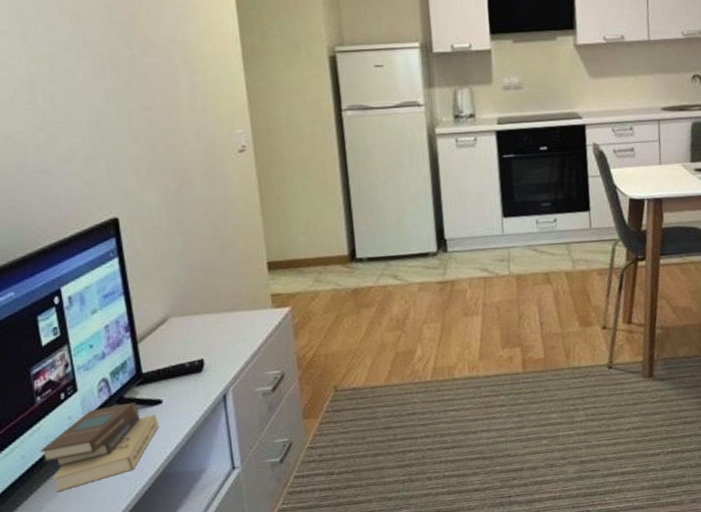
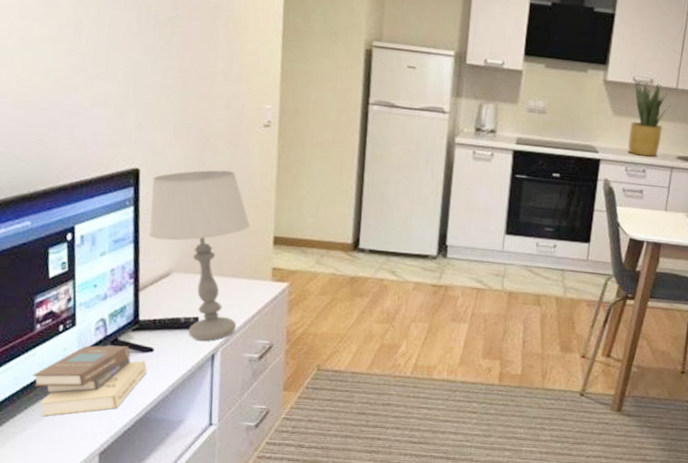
table lamp: none [133,203,244,383] -> present [149,170,251,341]
planter: none [605,39,646,115] -> present [627,81,671,157]

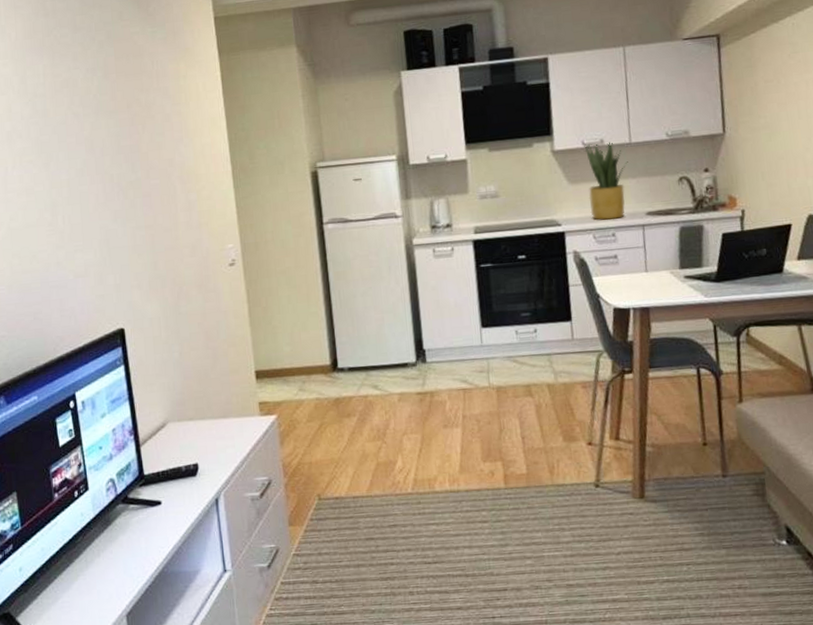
books: present [32,345,147,417] -> none [57,502,158,584]
table lamp: present [149,170,251,341] -> none [136,314,235,487]

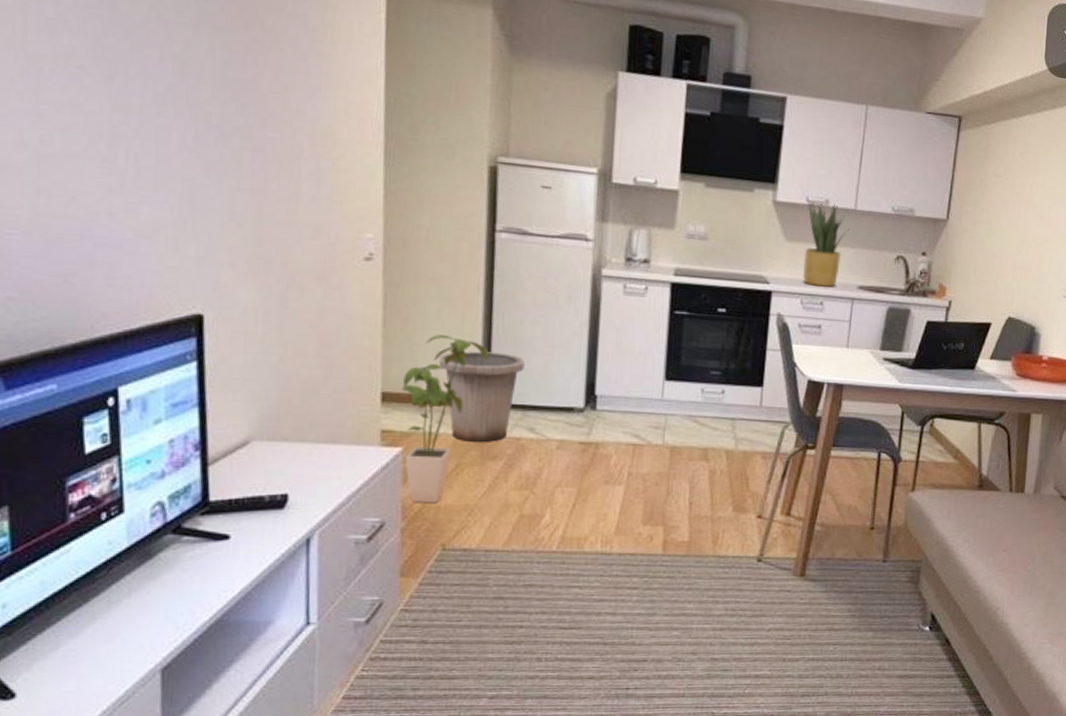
house plant: none [269,316,332,461] -> present [401,335,489,503]
trash can: none [294,324,362,404] -> present [438,351,525,443]

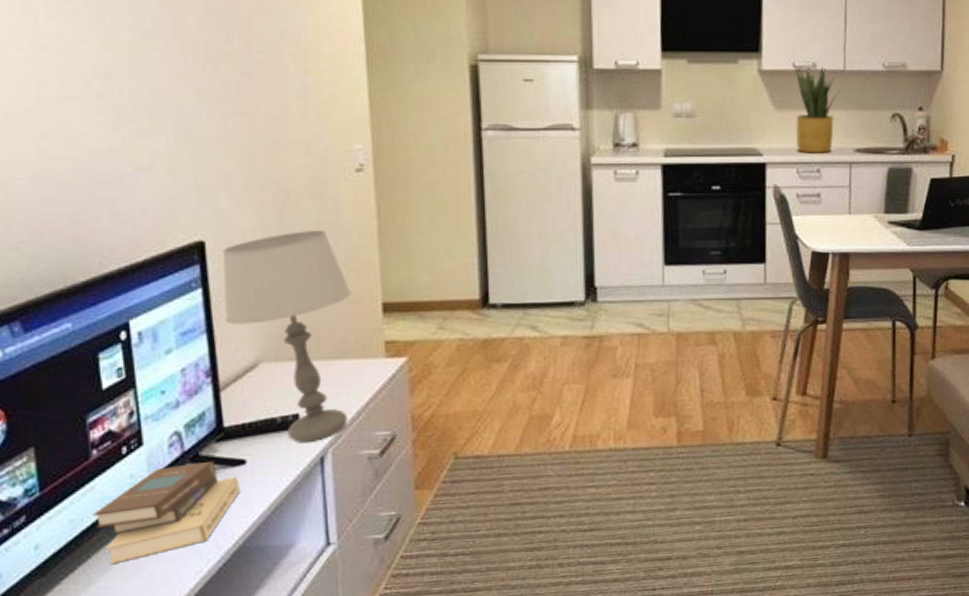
books: none [66,533,222,629] -> present [93,460,240,565]
table lamp: none [219,313,352,522] -> present [222,230,352,442]
house plant: present [401,335,489,503] -> none [402,239,485,412]
trash can: present [438,351,525,443] -> none [435,252,522,346]

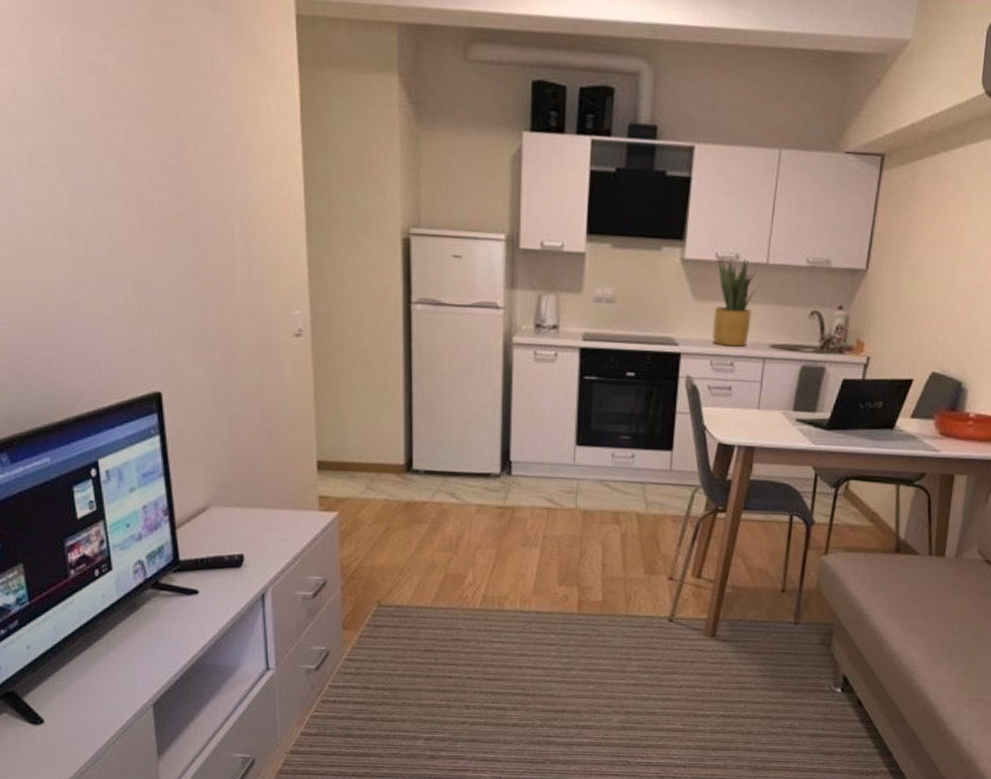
books: present [93,460,240,565] -> none [72,588,194,668]
table lamp: present [222,230,352,442] -> none [176,389,291,580]

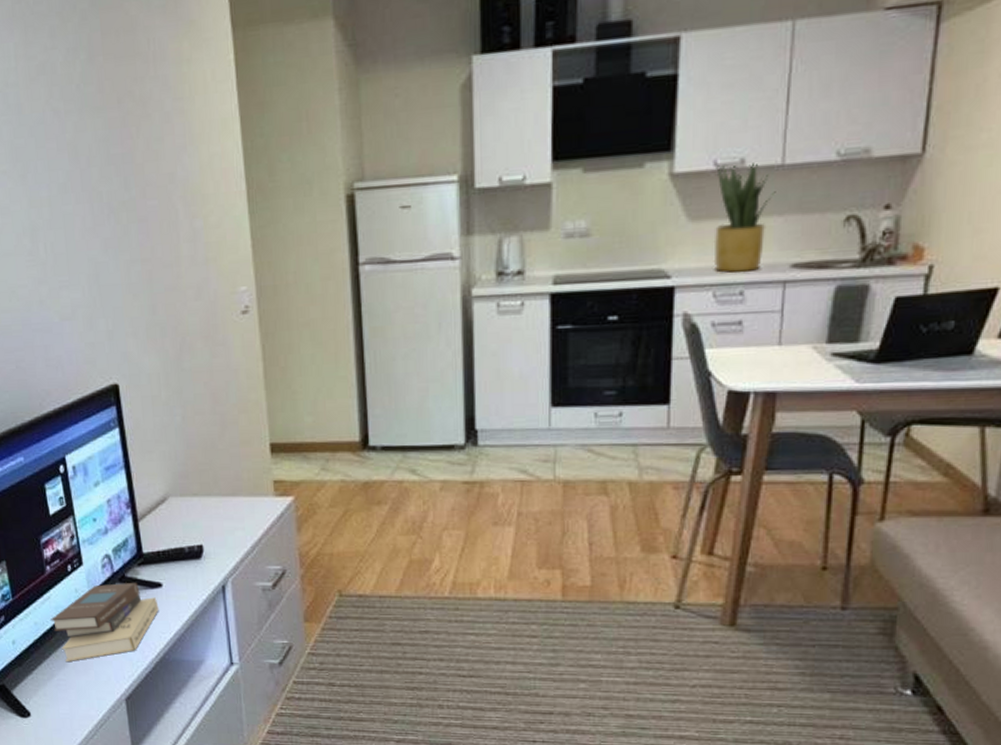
books: none [72,588,194,668] -> present [50,582,159,662]

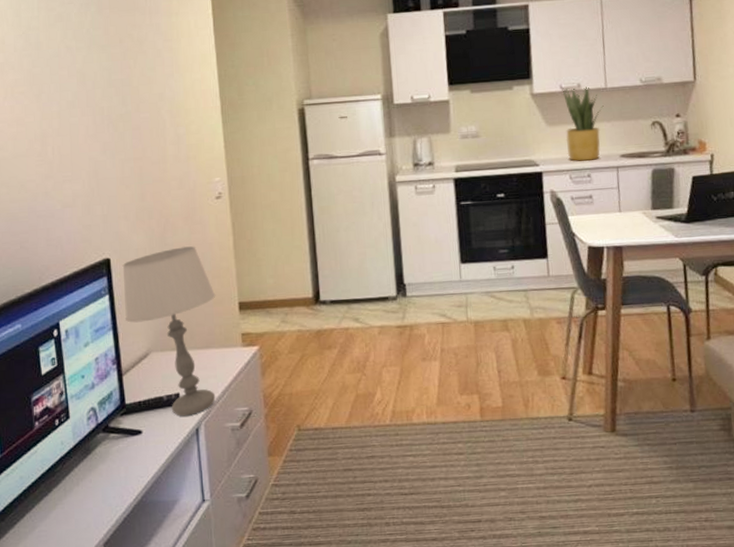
books: present [50,582,159,662] -> none [36,431,138,513]
table lamp: none [133,372,244,571] -> present [122,246,216,416]

